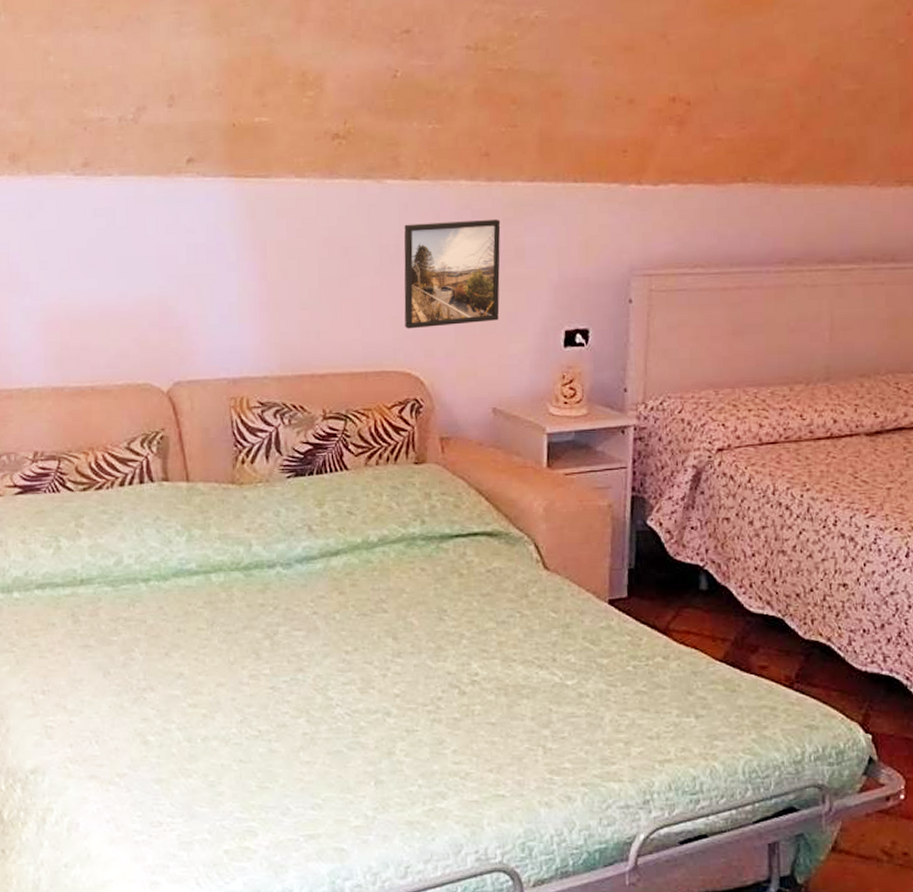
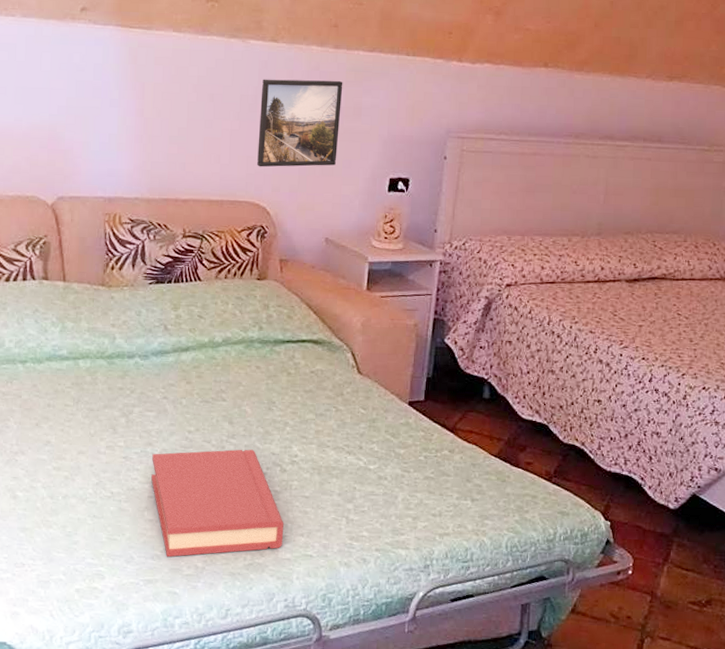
hardback book: none [304,669,468,806] -> present [151,449,284,557]

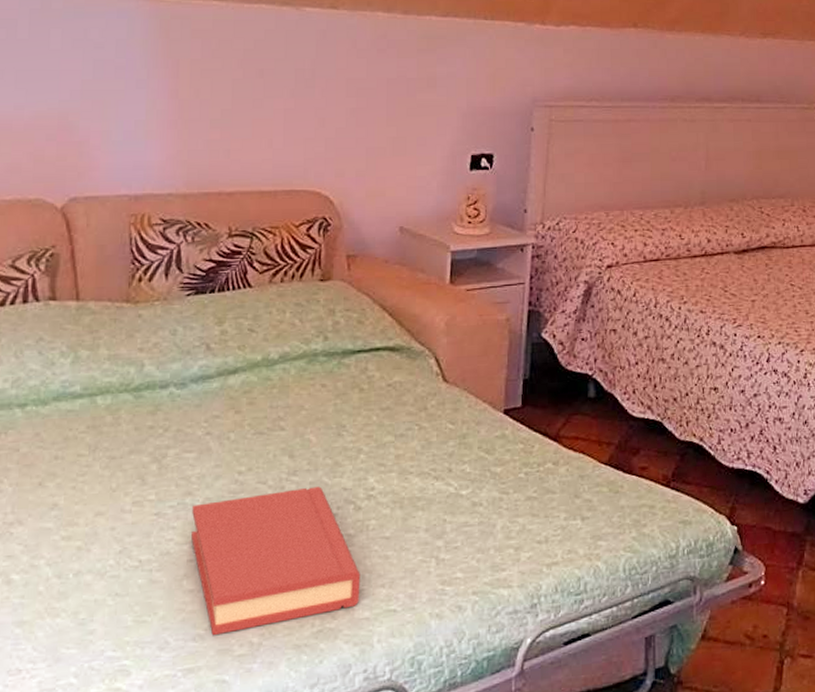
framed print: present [257,79,343,167] -> none [317,49,414,150]

